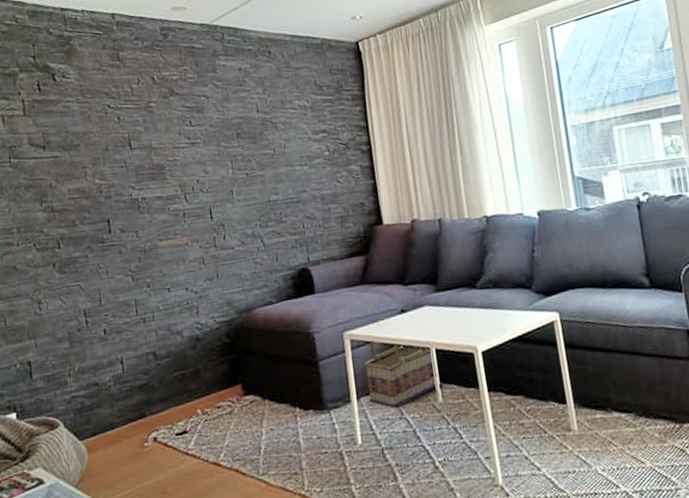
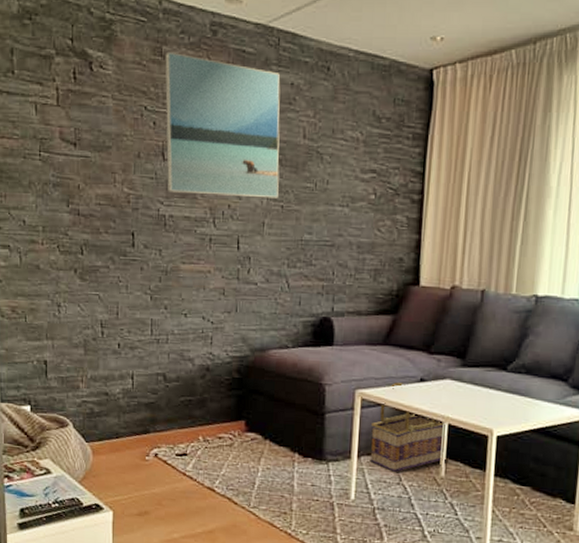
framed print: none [122,56,242,177] -> present [165,51,280,199]

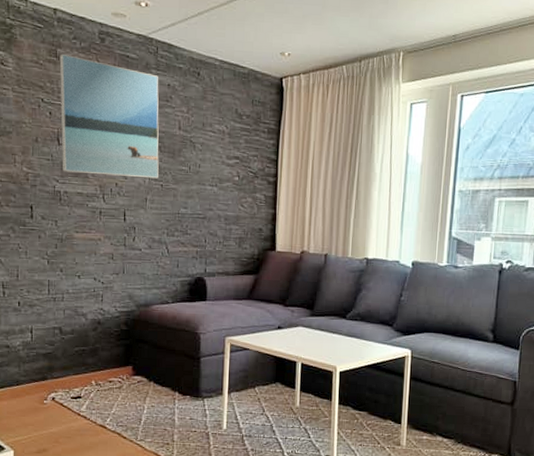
basket: present [370,382,446,472] -> none [238,330,299,404]

